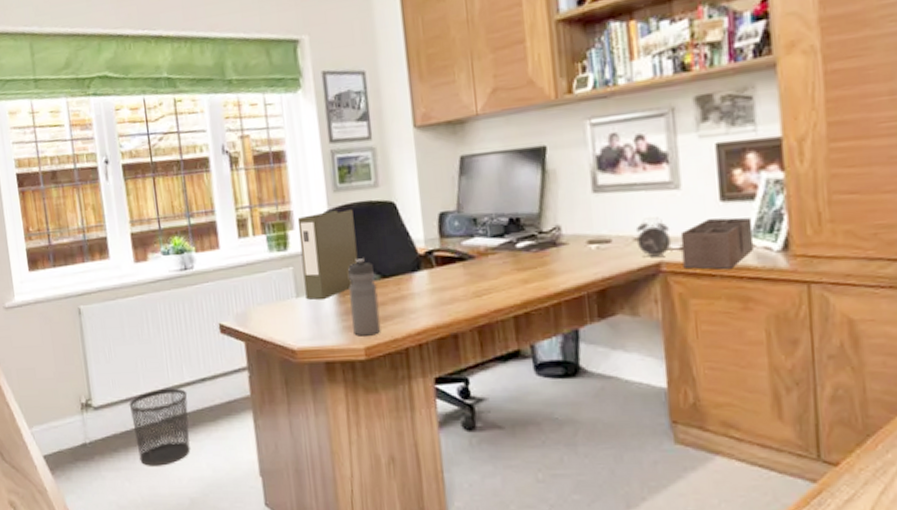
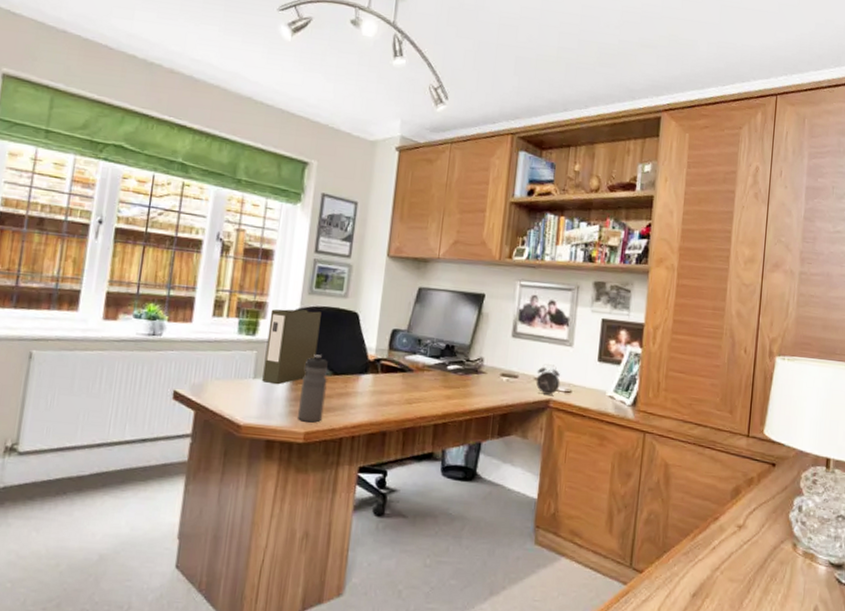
waste bin: present [129,389,190,466] -> none [55,443,124,519]
desk organizer: present [680,217,754,270] -> none [565,373,616,414]

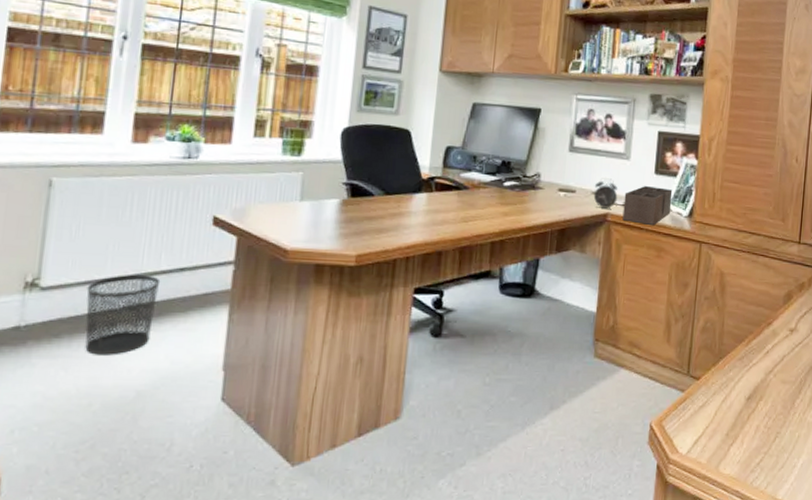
waste bin: none [55,443,124,519] -> present [85,275,161,355]
binder: present [262,309,322,385] -> none [309,127,371,207]
water bottle: present [298,354,328,423] -> none [349,174,379,245]
desk organizer: none [565,373,616,414] -> present [622,186,673,226]

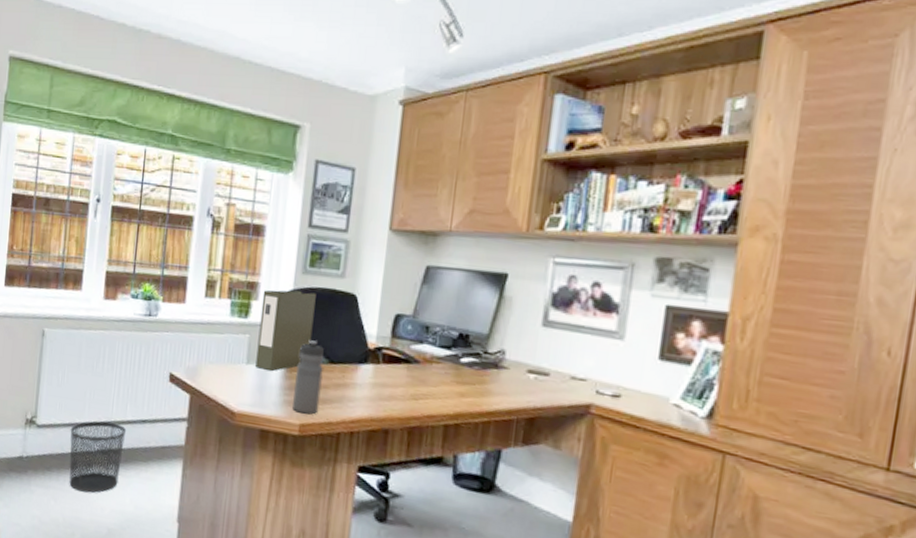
binder: none [309,127,371,207] -> present [255,290,316,372]
water bottle: none [349,174,379,245] -> present [292,340,324,415]
alarm clock: present [593,178,618,210] -> none [572,360,606,401]
desk organizer: present [622,186,673,226] -> none [611,374,685,426]

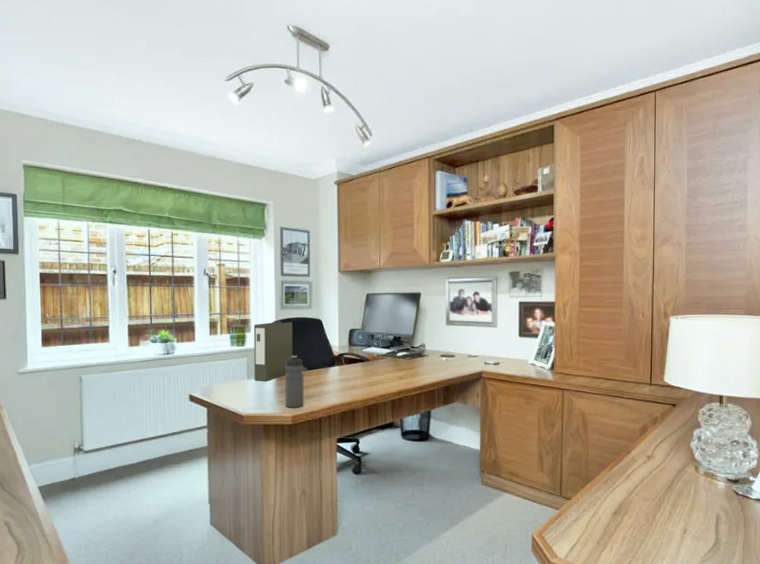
waste bin: present [69,421,127,493] -> none [113,439,160,496]

